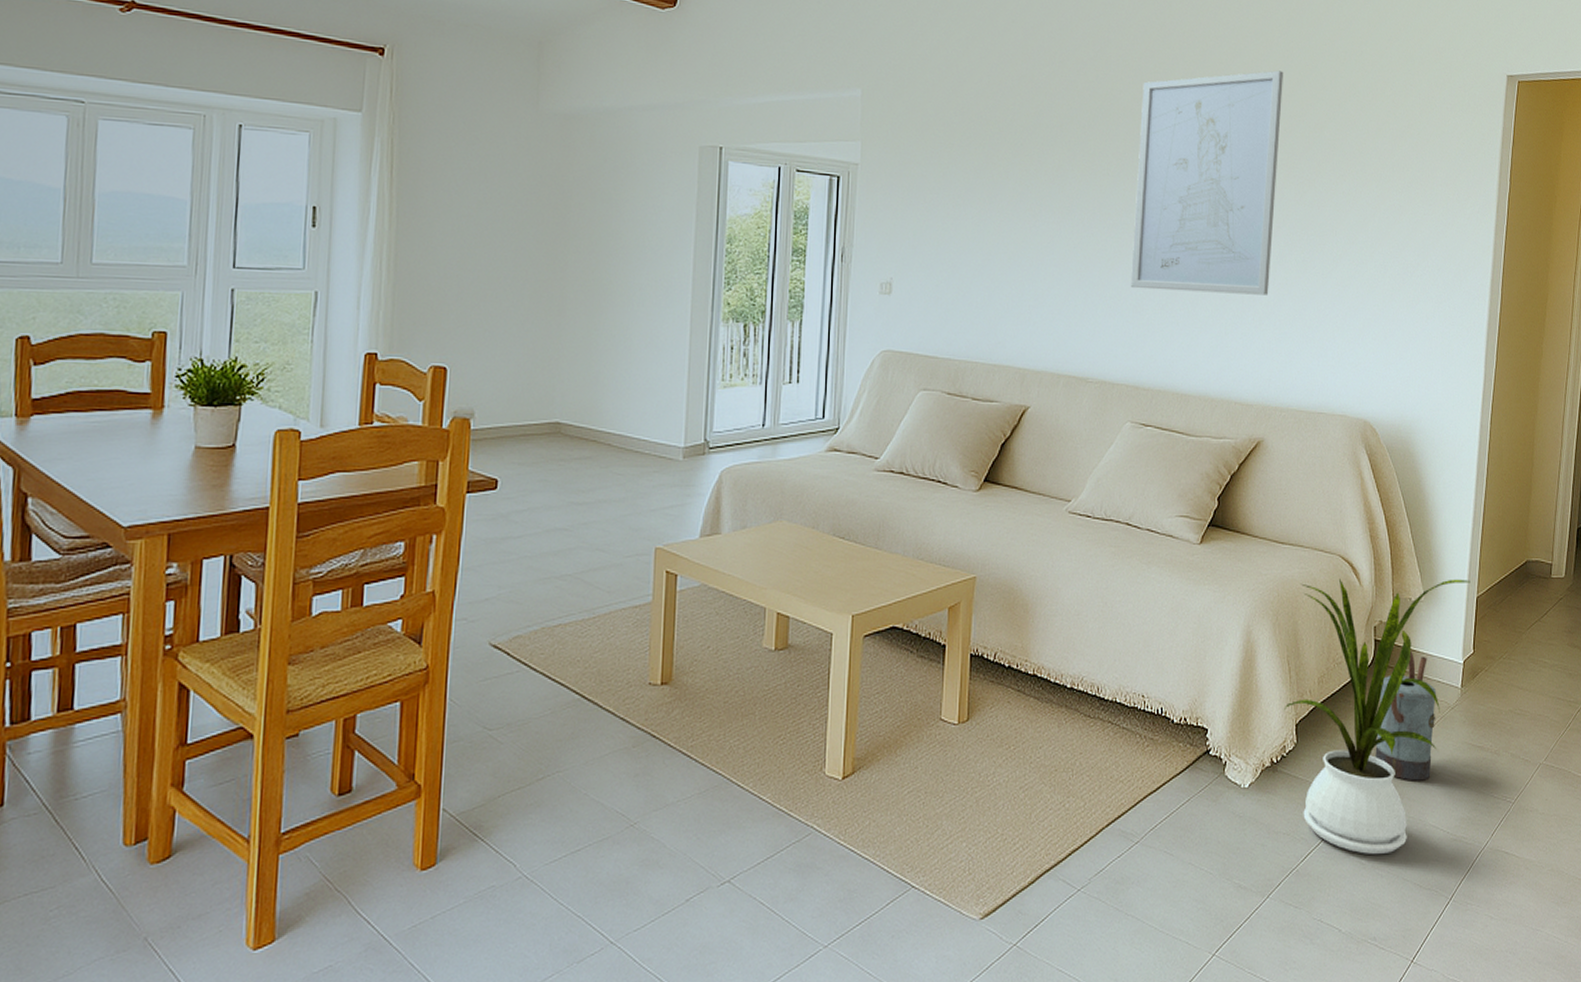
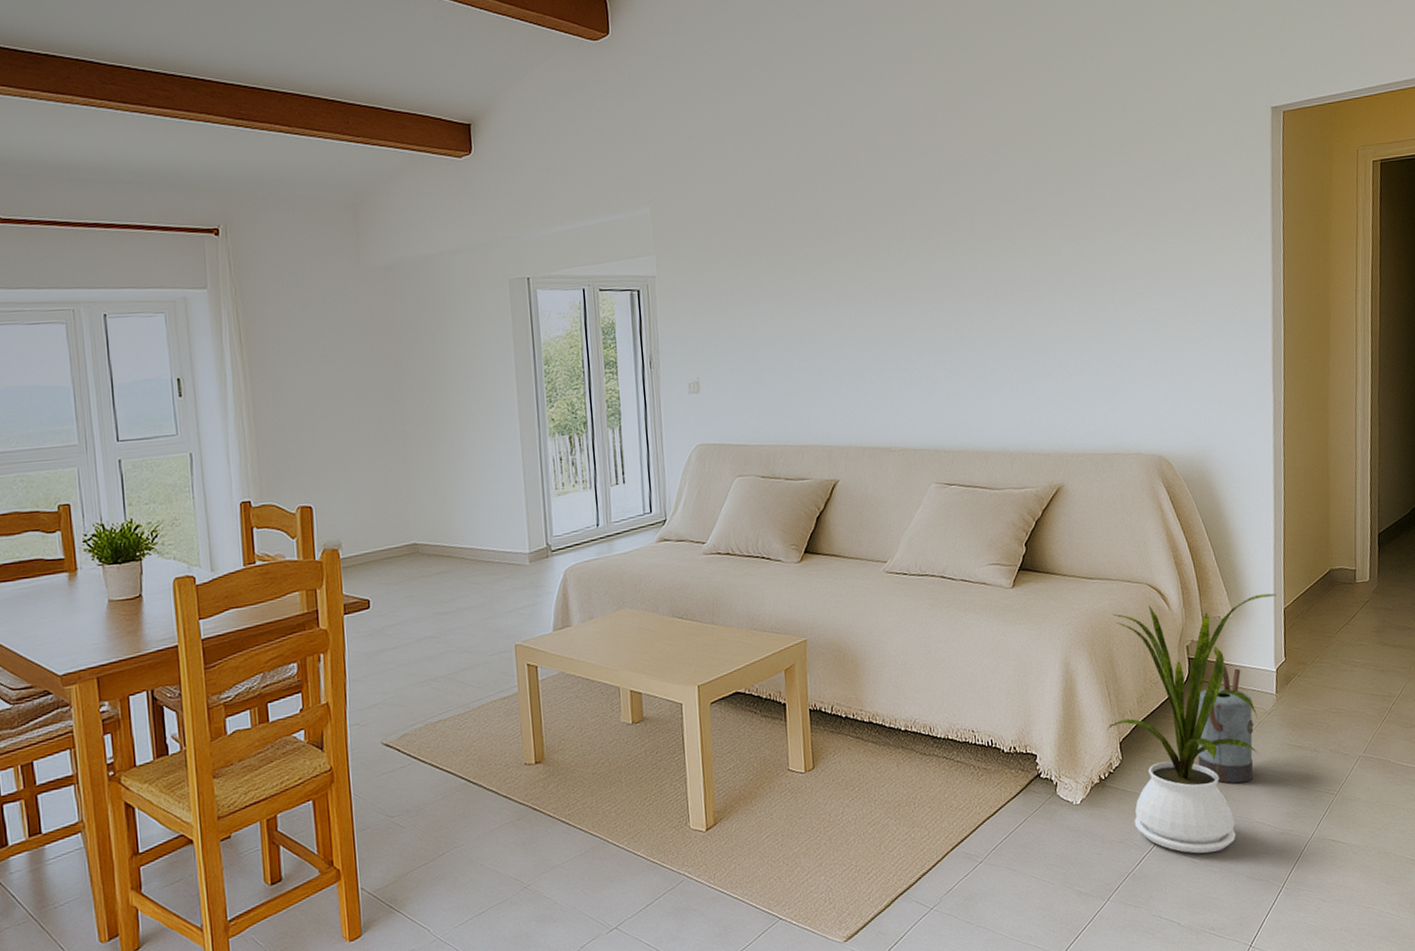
wall art: present [1131,70,1283,295] -> none [914,134,1055,359]

